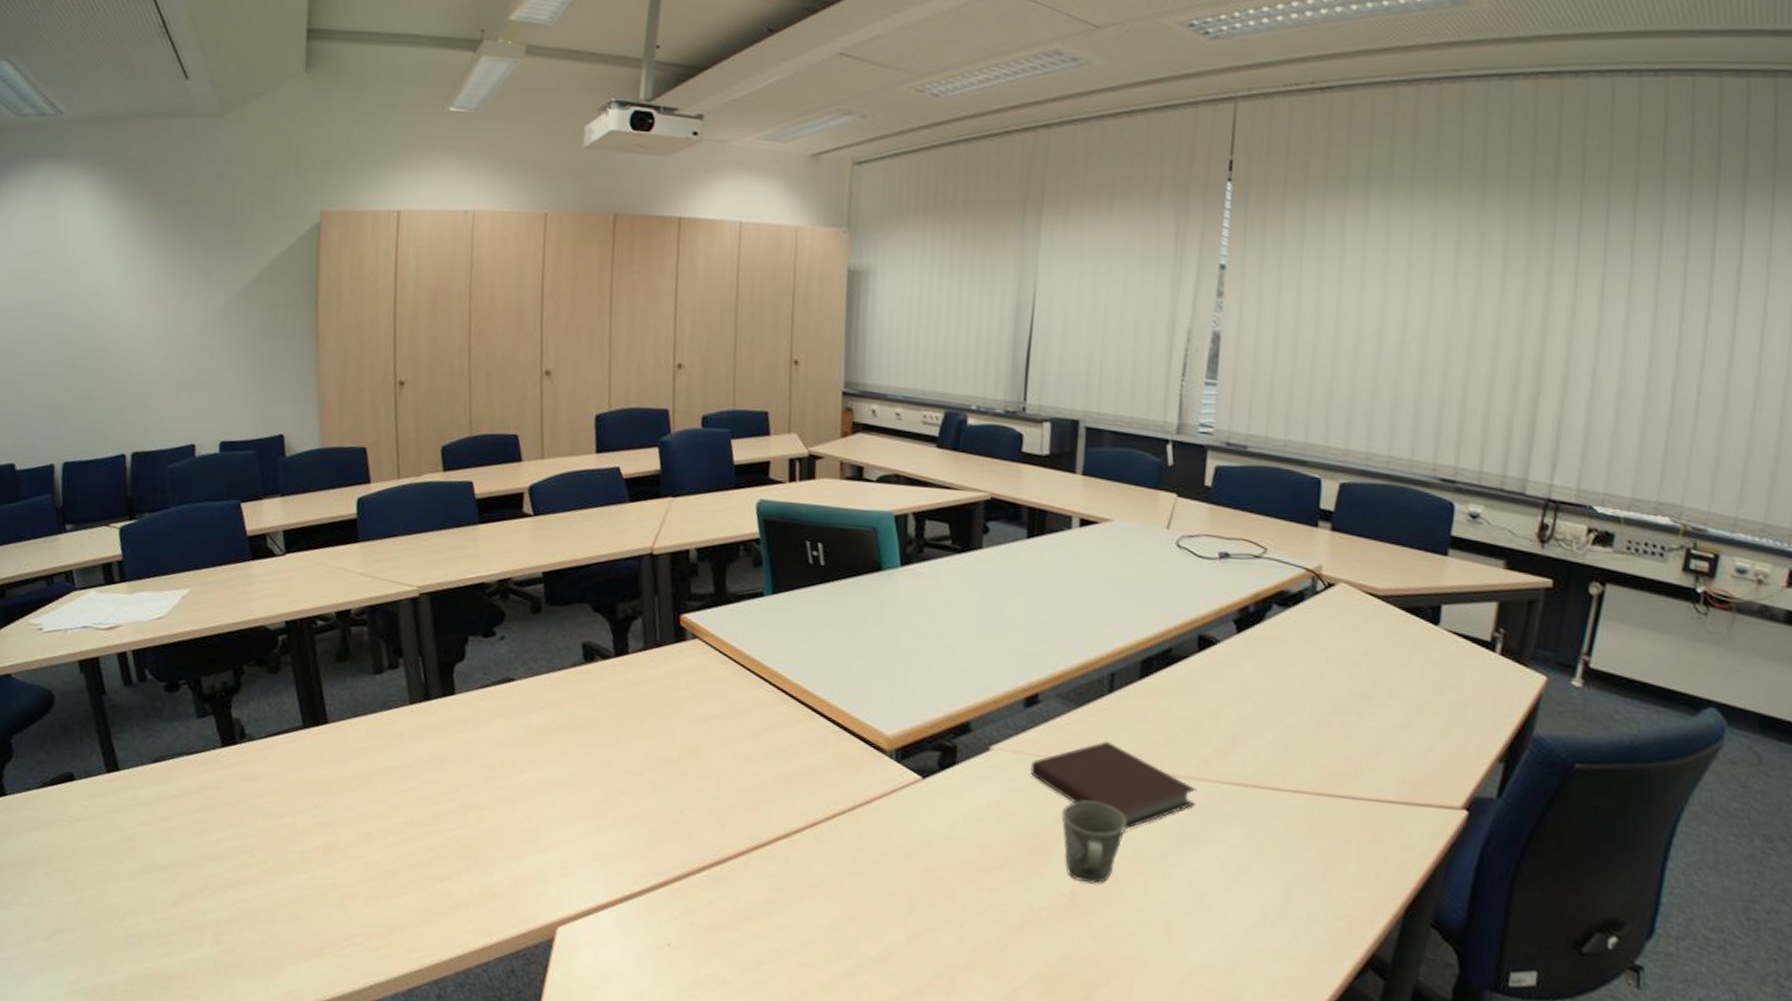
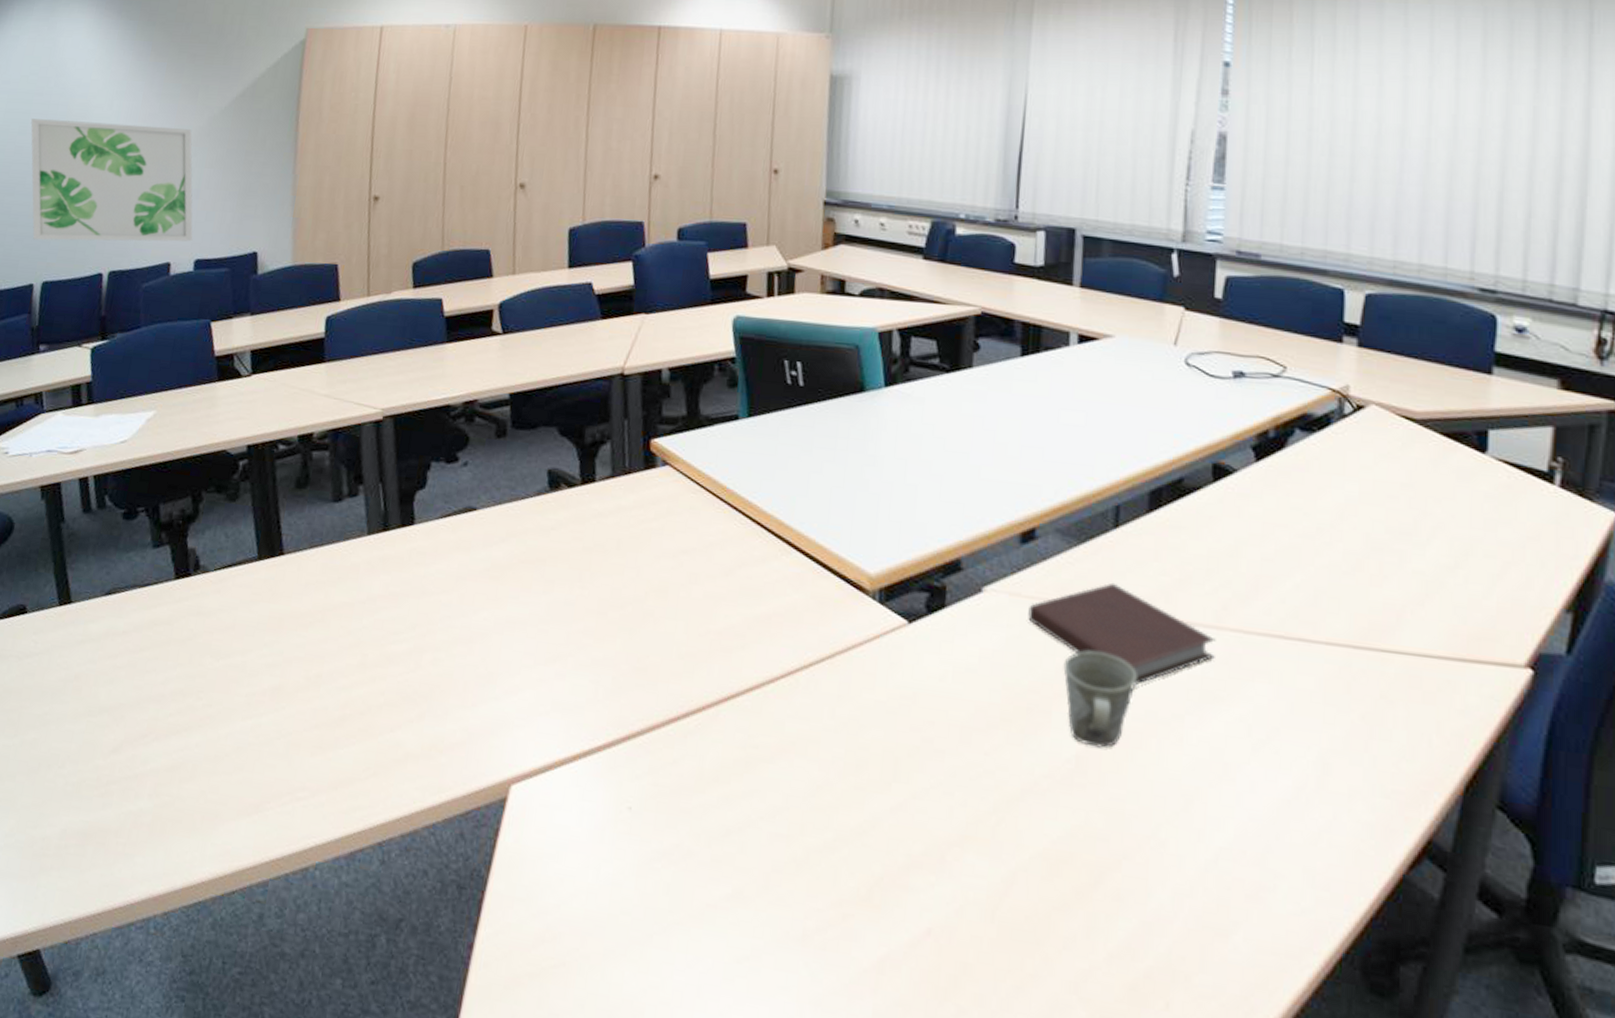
wall art: none [37,298,217,424] -> present [31,119,193,242]

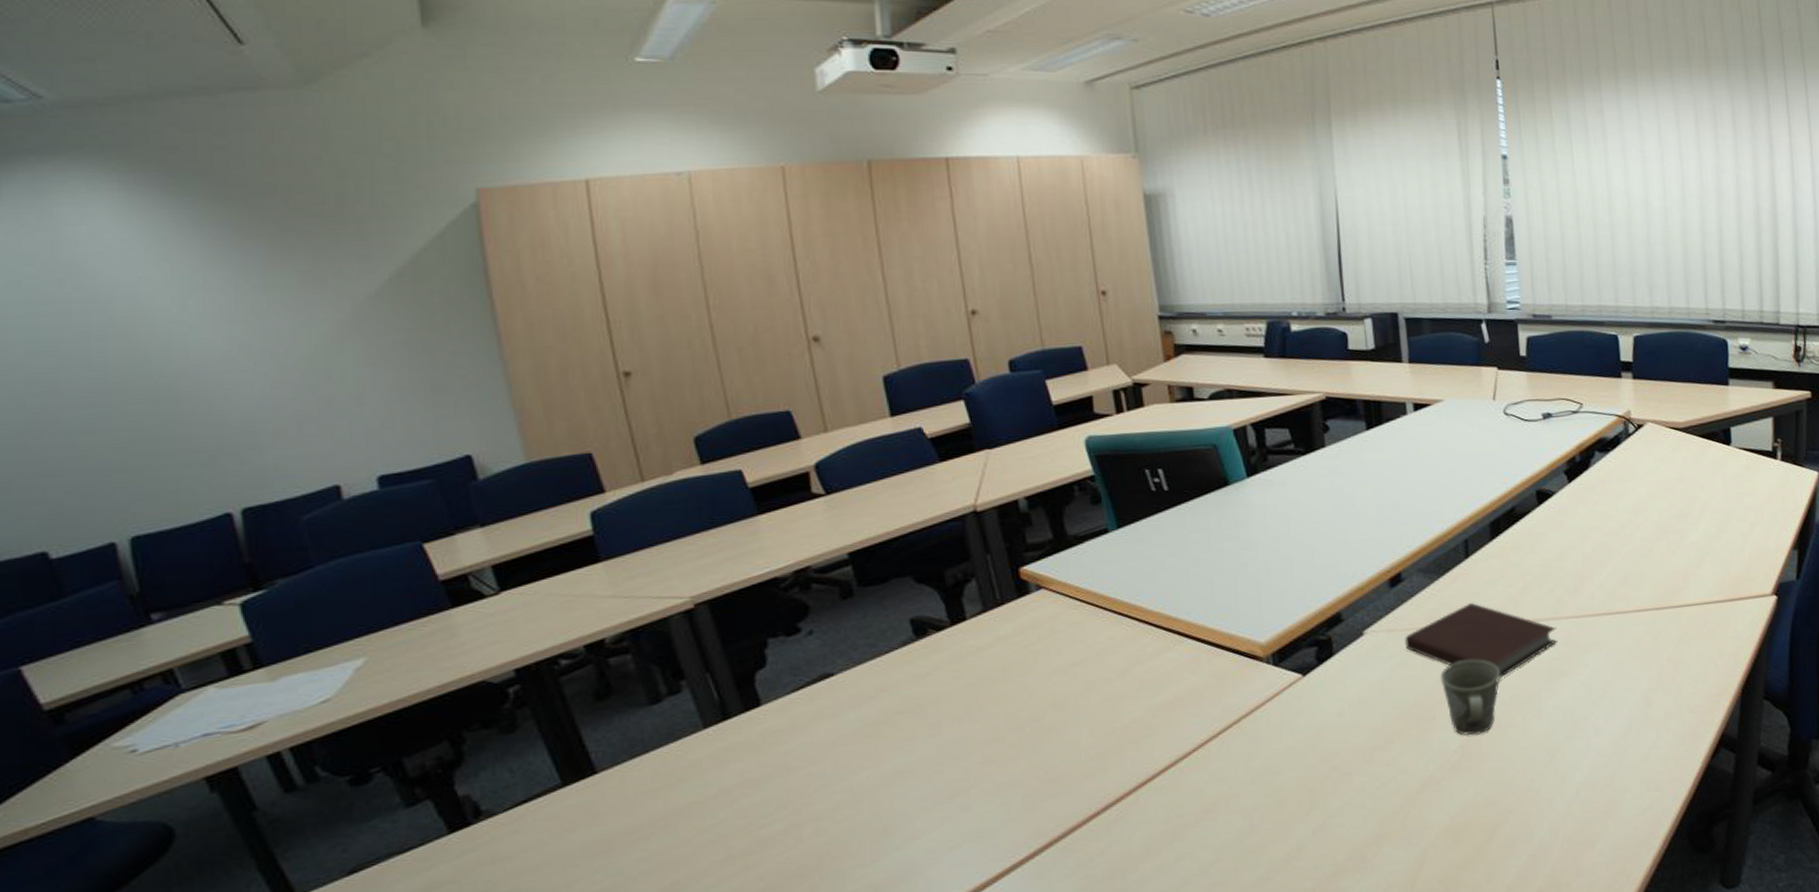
wall art: present [31,119,193,242] -> none [45,324,368,488]

